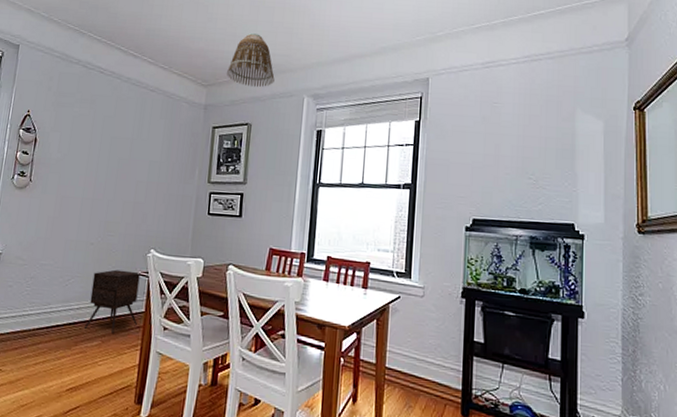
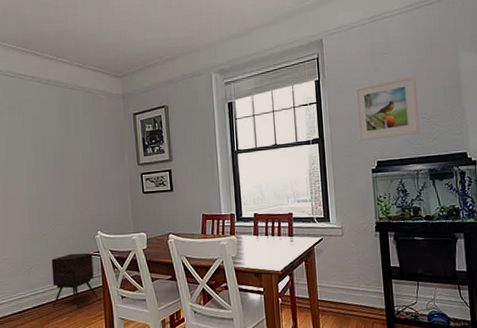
lamp shade: present [227,32,275,88] -> none [137,20,182,72]
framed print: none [454,130,526,196] -> present [354,75,420,141]

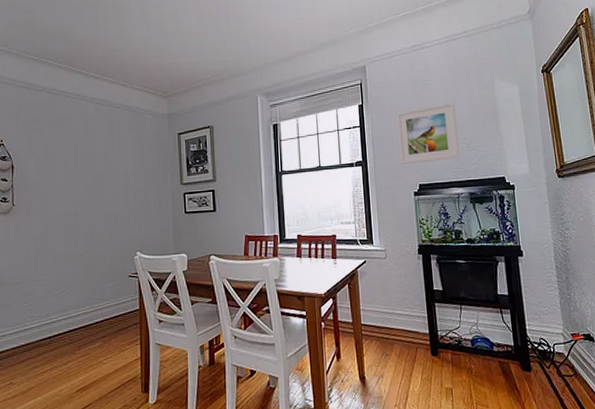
side table: present [51,252,98,309] -> none [85,274,134,334]

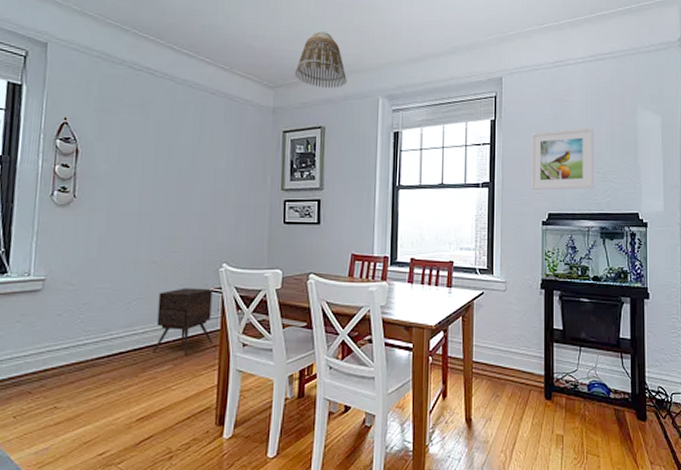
side table: none [85,274,134,334] -> present [153,288,213,356]
lamp shade: none [184,43,229,93] -> present [295,30,347,89]

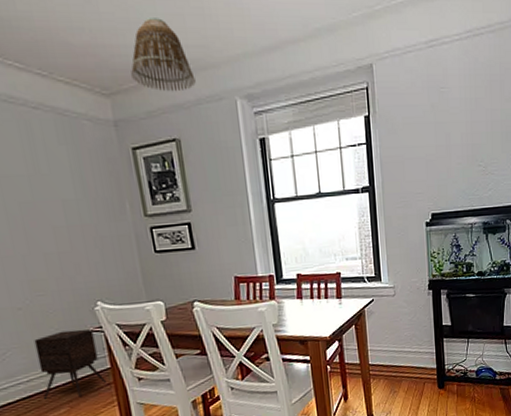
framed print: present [530,127,593,190] -> none [408,116,475,190]

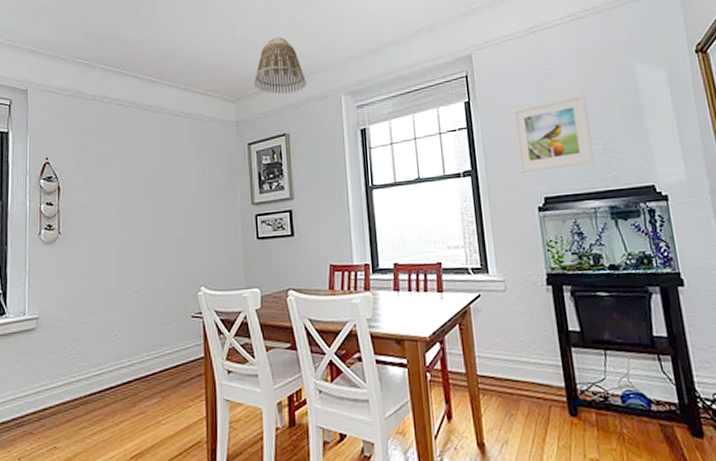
side table: present [34,329,106,399] -> none [141,314,198,387]
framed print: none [408,116,475,190] -> present [511,94,595,173]

